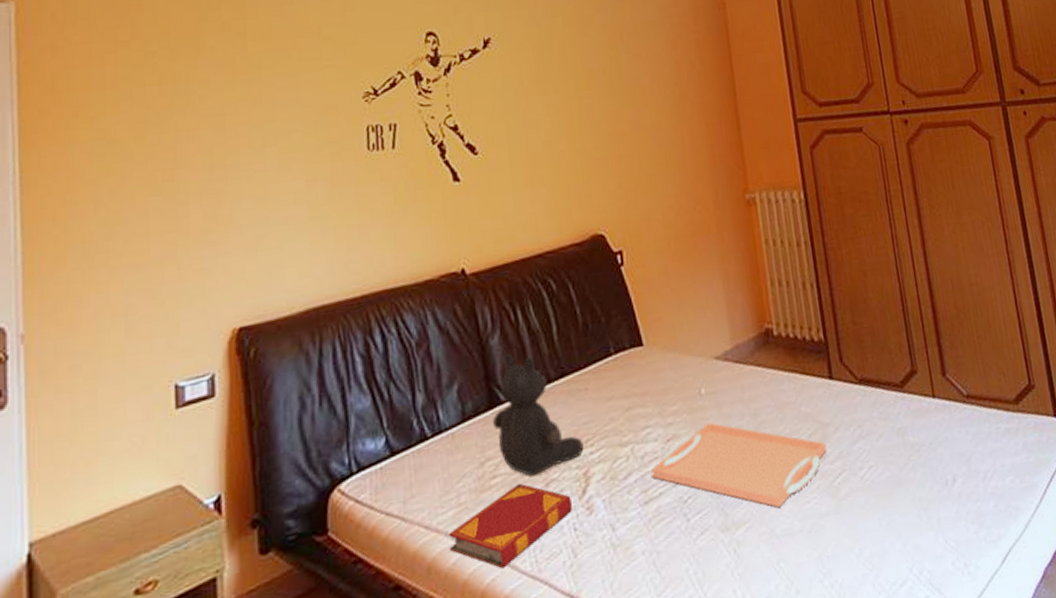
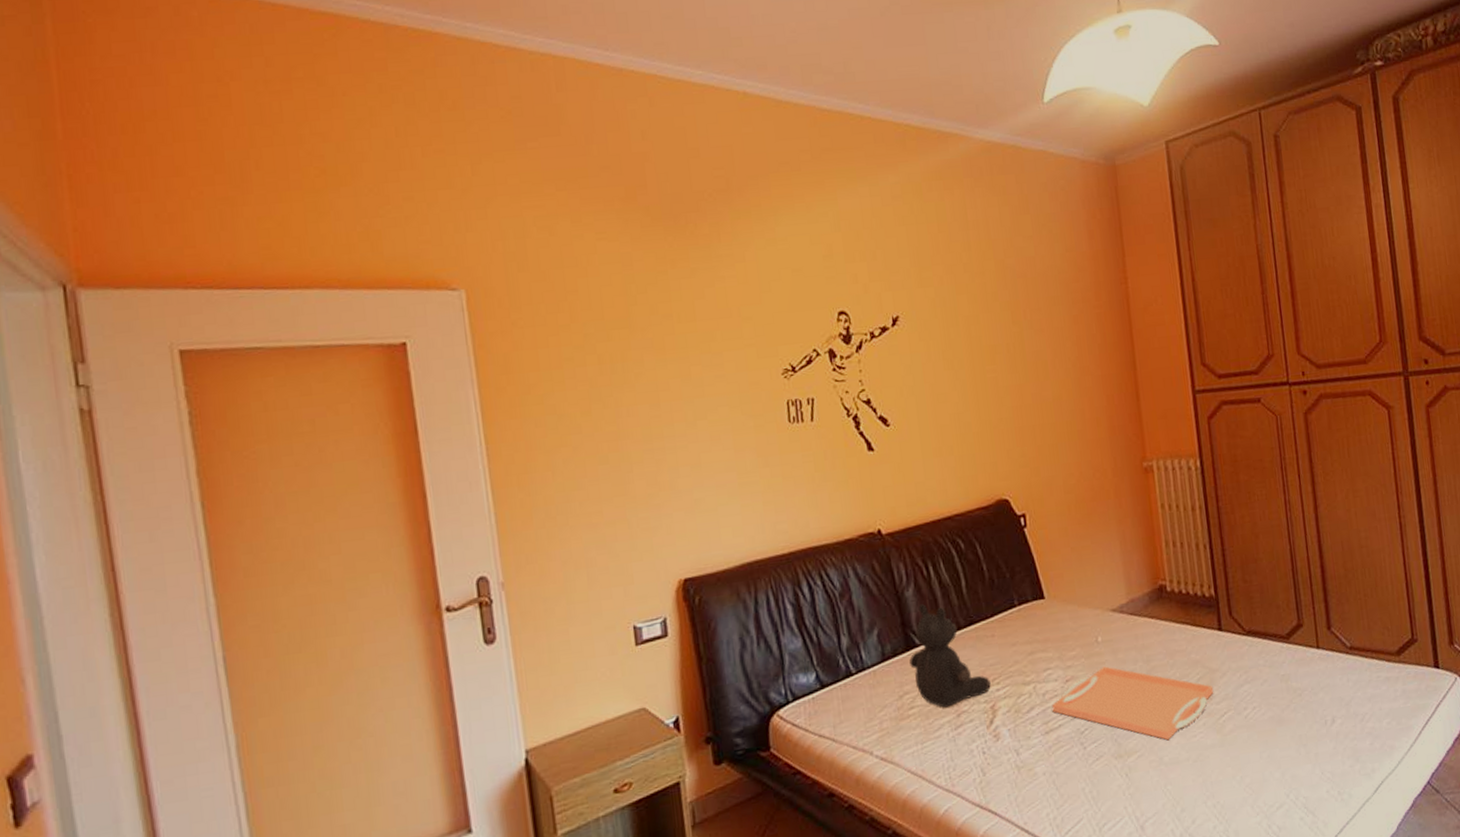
hardback book: present [447,483,572,569] -> none [872,713,981,783]

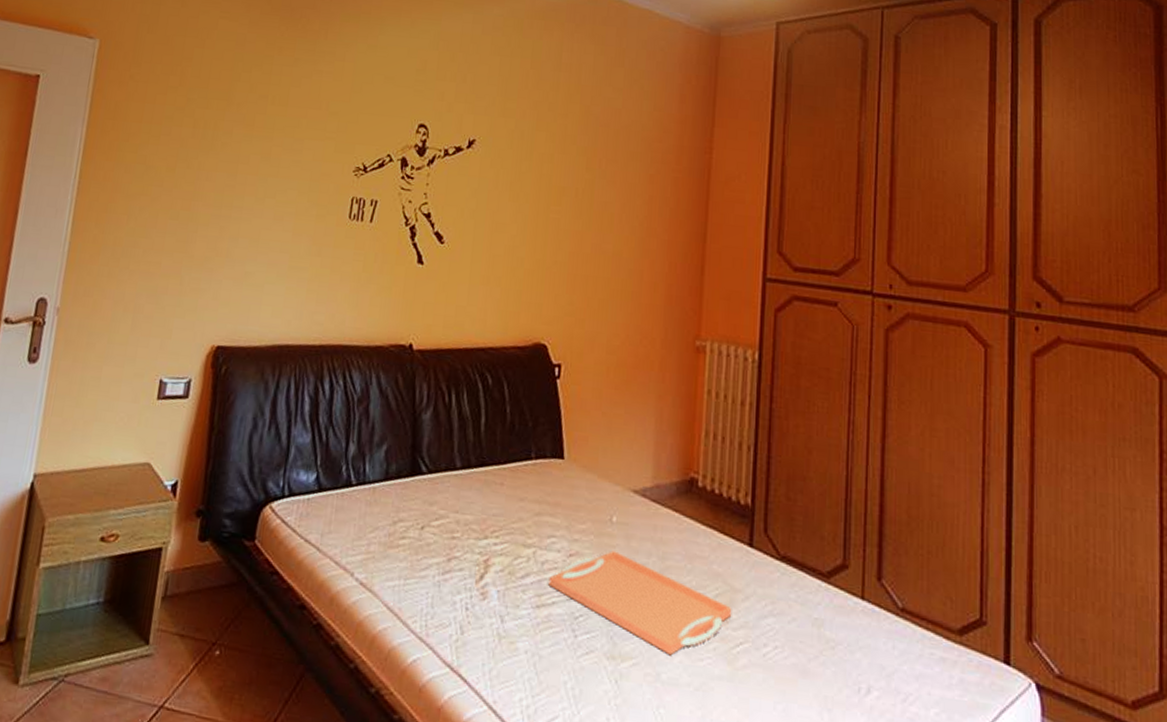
teddy bear: present [909,604,991,708] -> none [411,431,490,548]

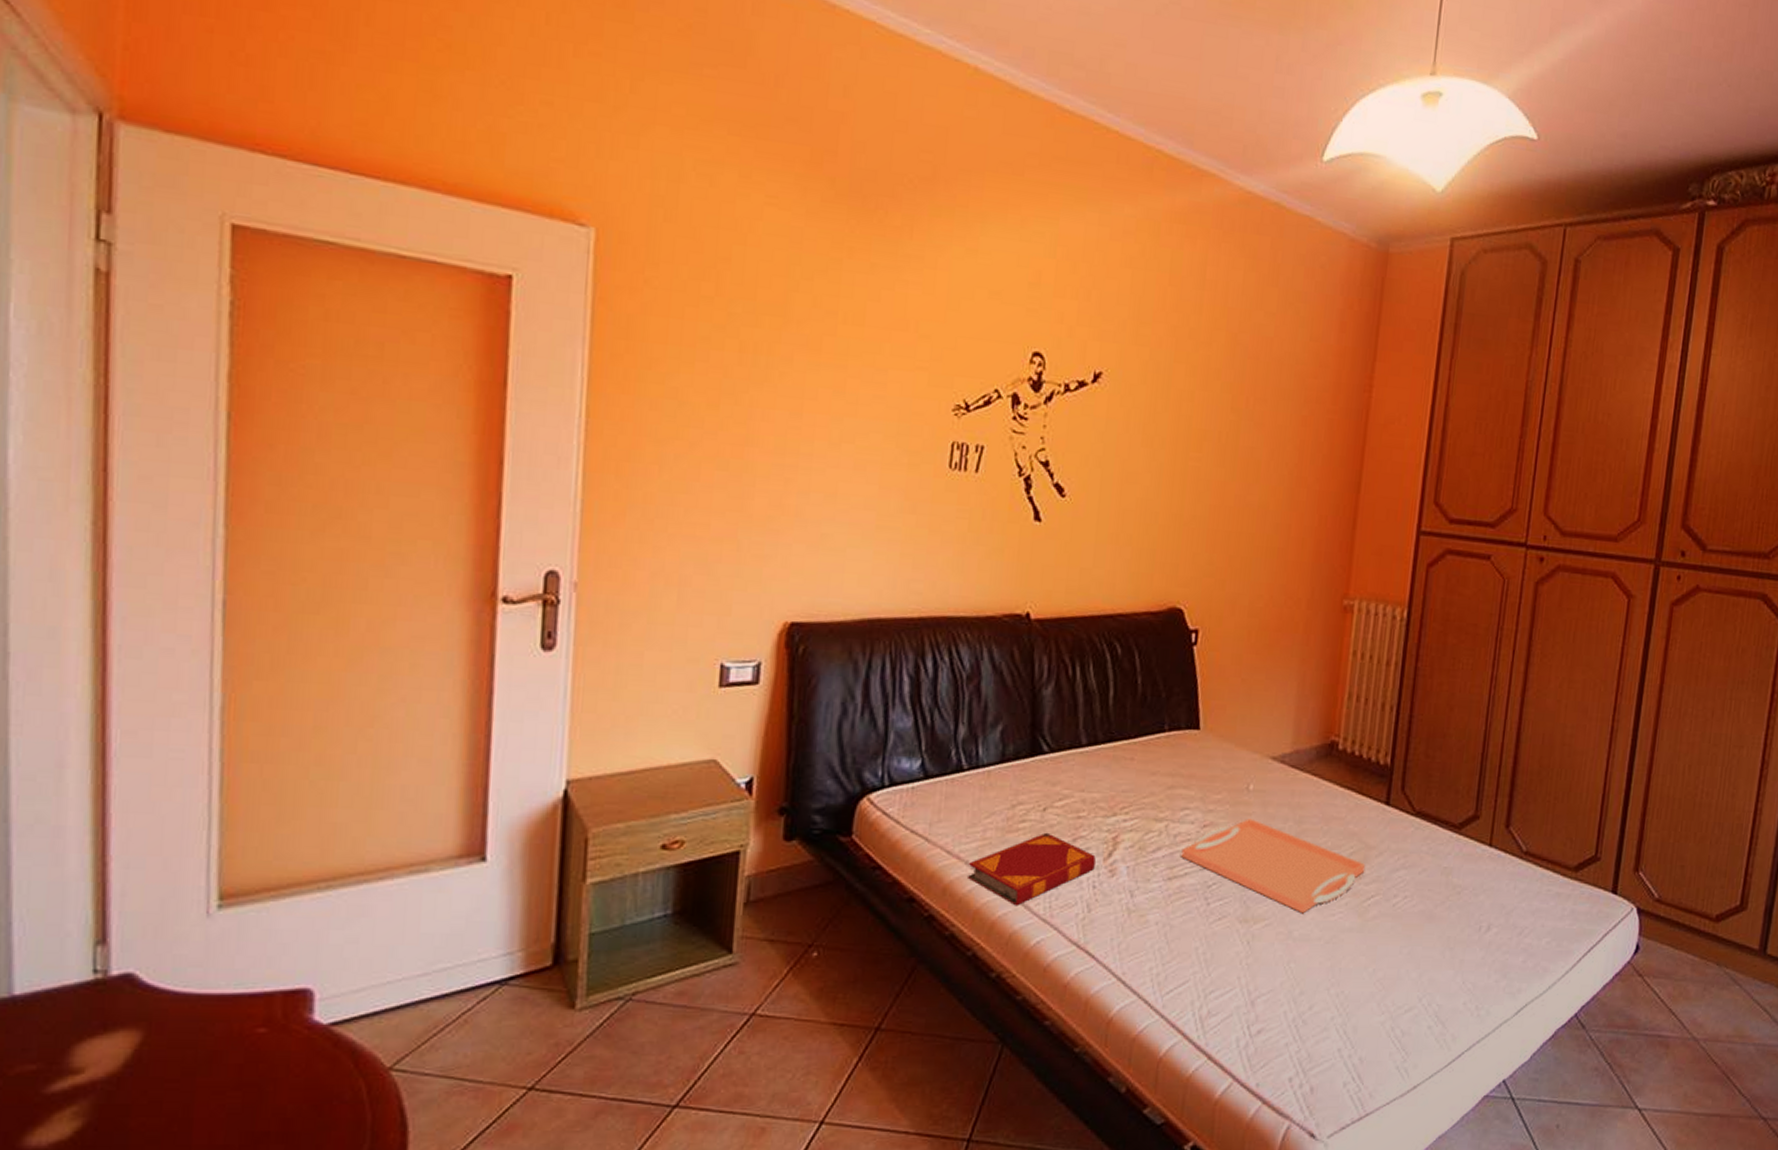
hardback book: none [353,550,468,622] -> present [968,832,1096,906]

